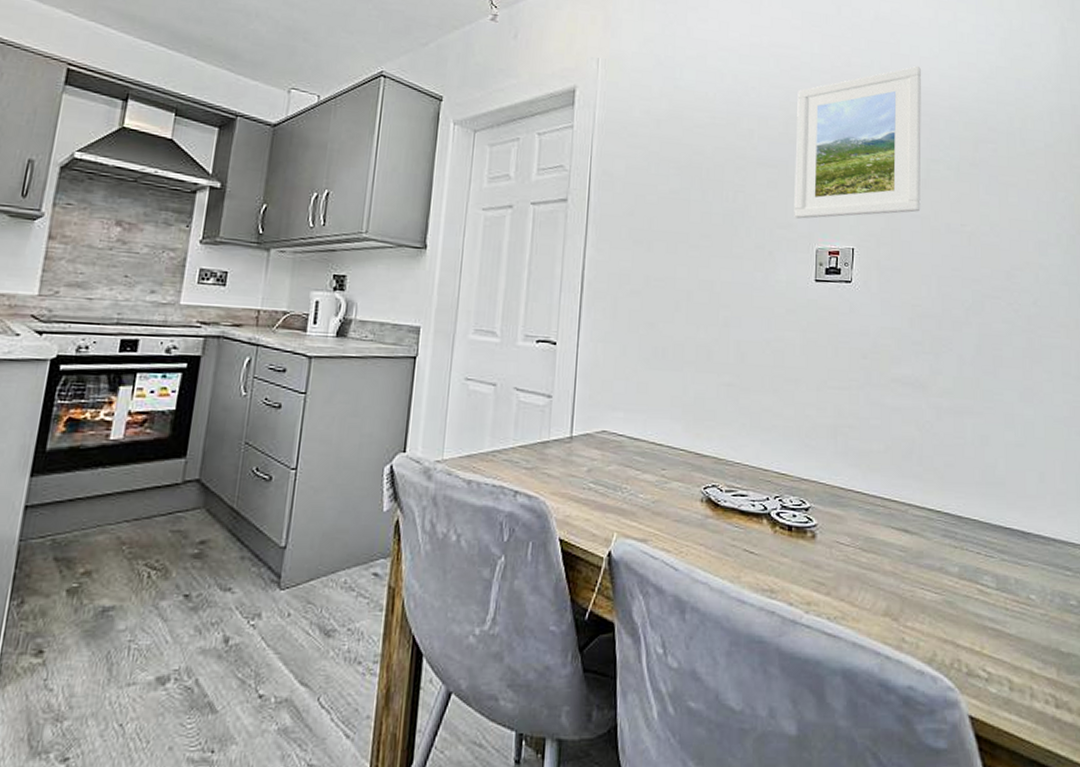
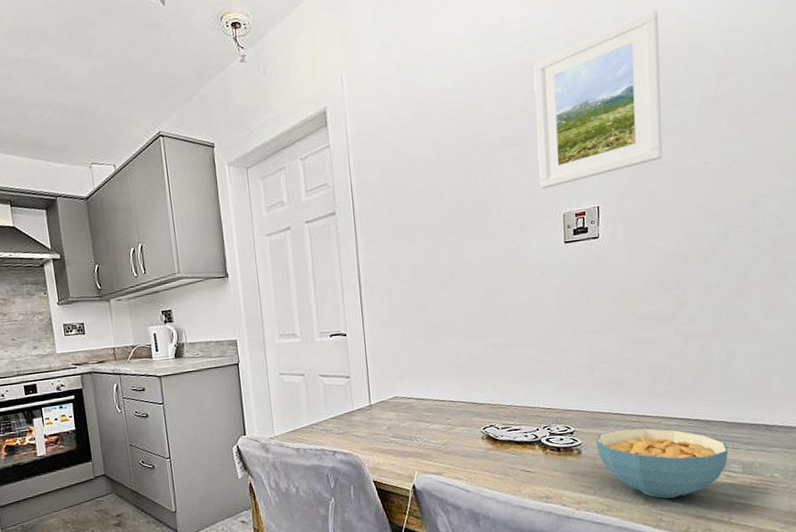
cereal bowl: none [834,512,981,611] -> present [596,428,728,499]

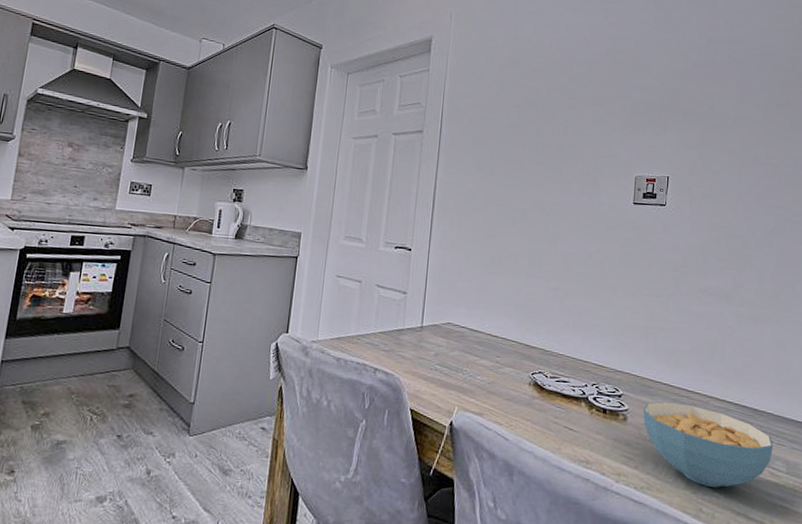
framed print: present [533,9,663,189] -> none [616,18,735,151]

